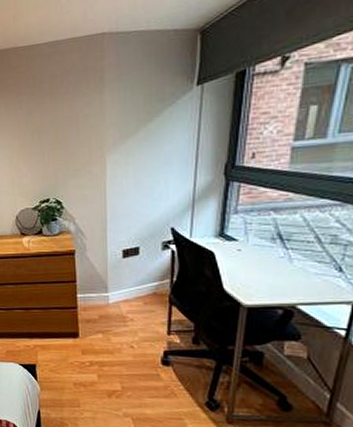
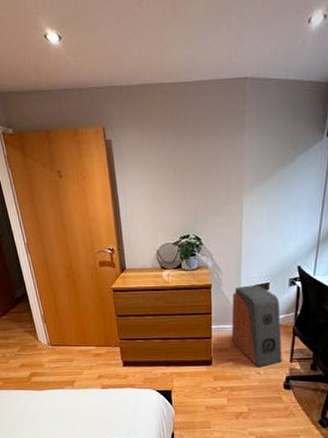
speaker: none [98,249,158,340] -> present [232,284,282,367]

